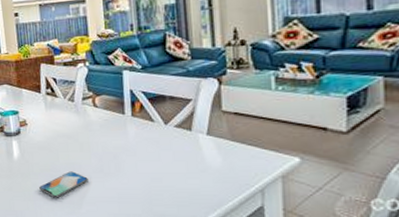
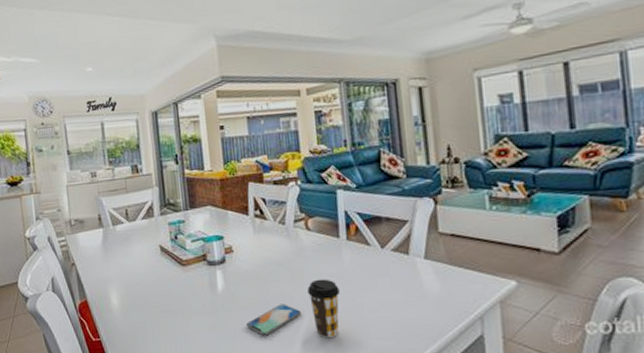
coffee cup: none [94,150,124,203] -> present [307,279,340,339]

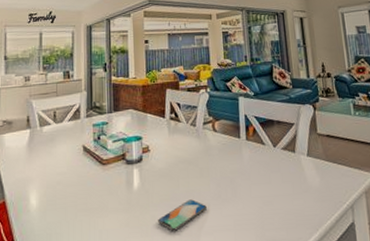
coffee cup: present [307,279,340,339] -> none [213,175,240,231]

